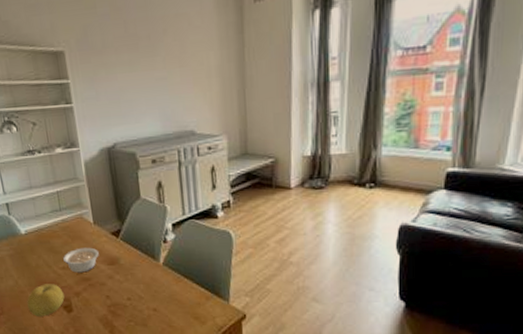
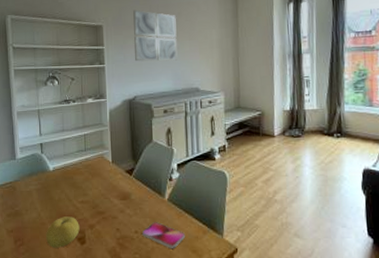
legume: present [63,247,99,273] -> none [83,183,114,207]
wall art: none [102,27,165,99] -> present [133,9,178,62]
smartphone: none [136,288,186,315] -> present [142,222,186,248]

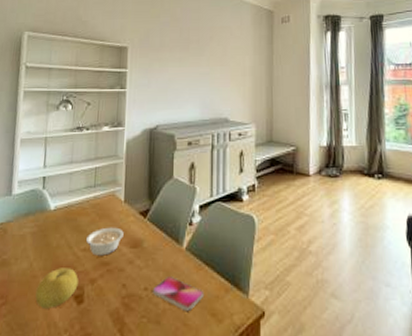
legume: none [83,183,114,207] -> present [86,227,124,256]
wall art: present [133,9,178,62] -> none [160,31,207,88]

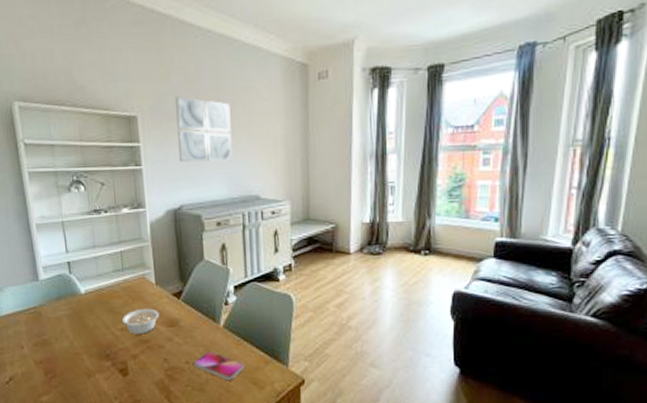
fruit: present [35,268,78,308] -> none [81,346,121,380]
wall art: none [160,31,207,88] -> present [175,95,233,163]

